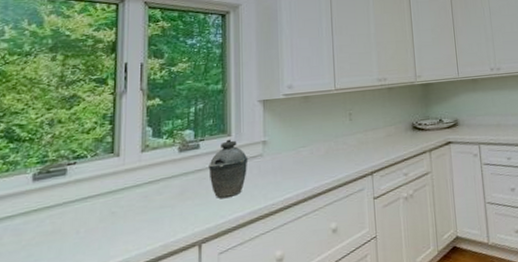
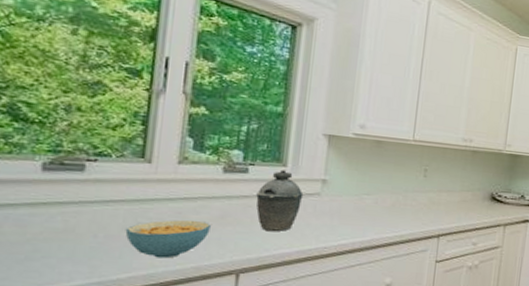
cereal bowl: none [102,200,173,243] -> present [125,220,211,259]

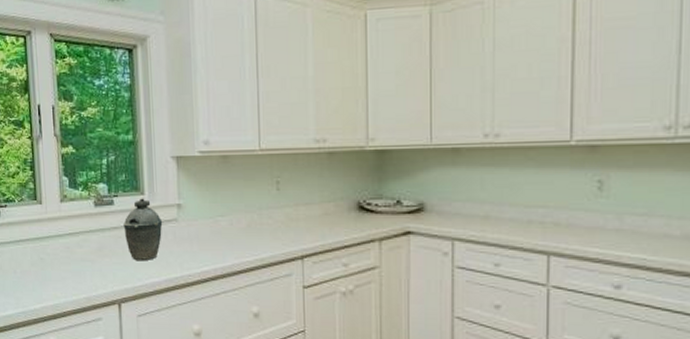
cereal bowl: present [125,220,211,259] -> none [33,253,93,290]

